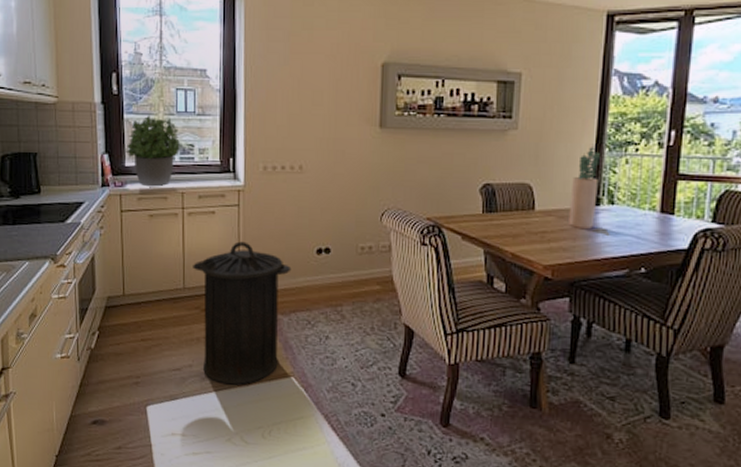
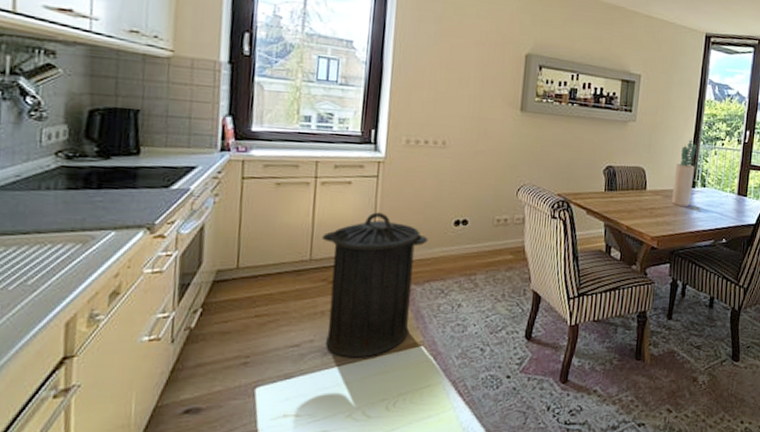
potted plant: present [124,115,182,187] -> none [252,80,321,155]

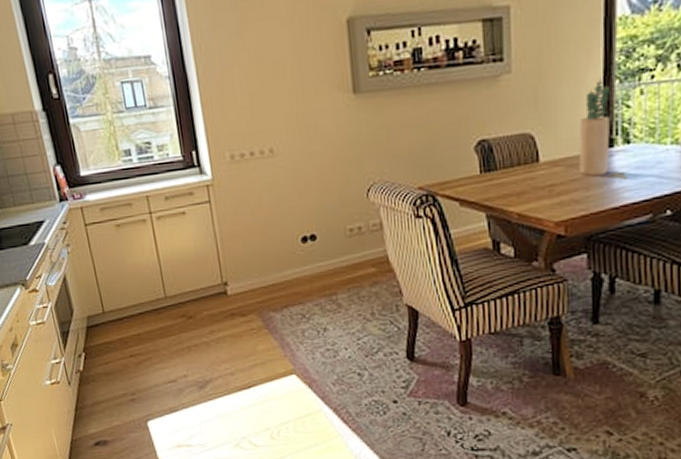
trash can: present [322,212,428,358] -> none [171,240,277,390]

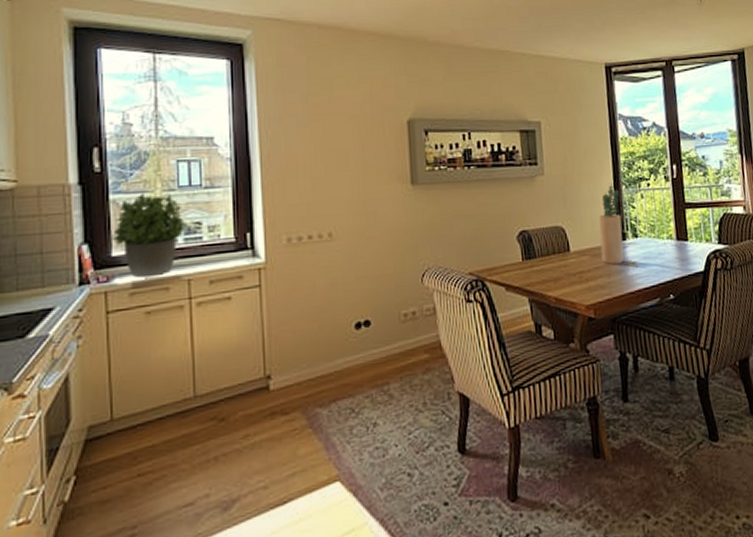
potted plant: none [77,116,139,195] -> present [110,193,187,278]

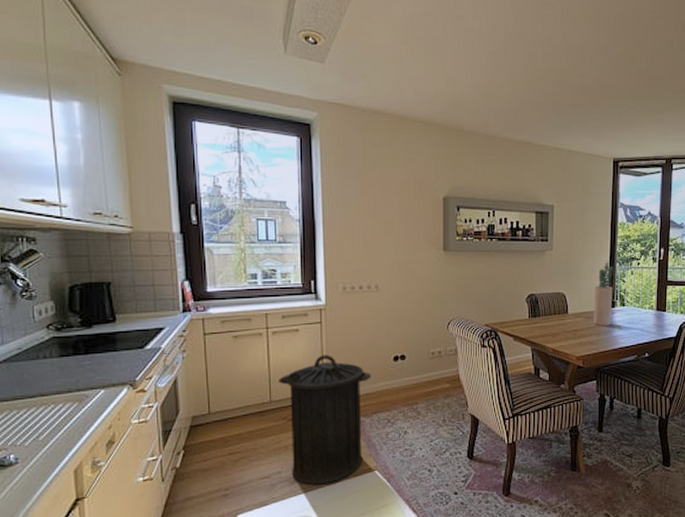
potted plant: present [110,193,187,278] -> none [206,243,265,310]
trash can: none [205,327,328,510] -> present [279,355,372,485]

